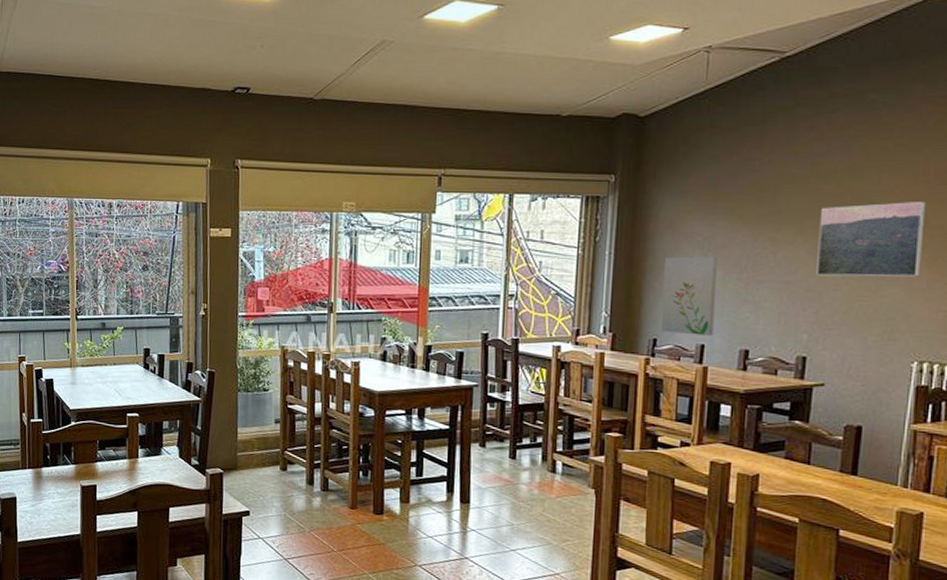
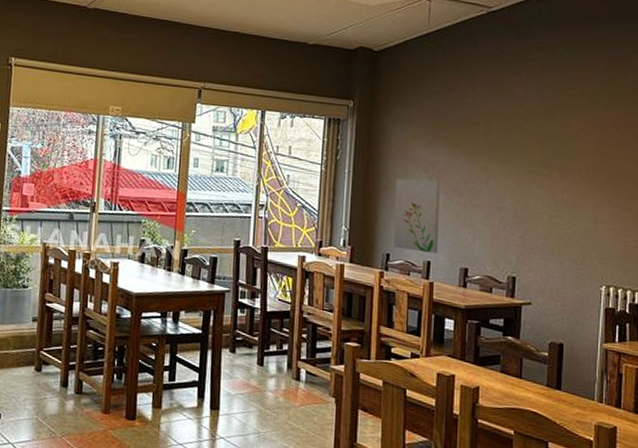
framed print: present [816,200,927,277] -> none [521,143,606,210]

